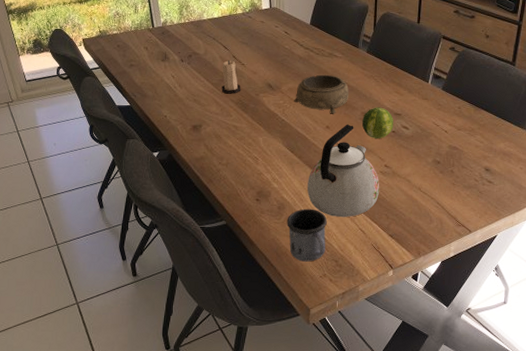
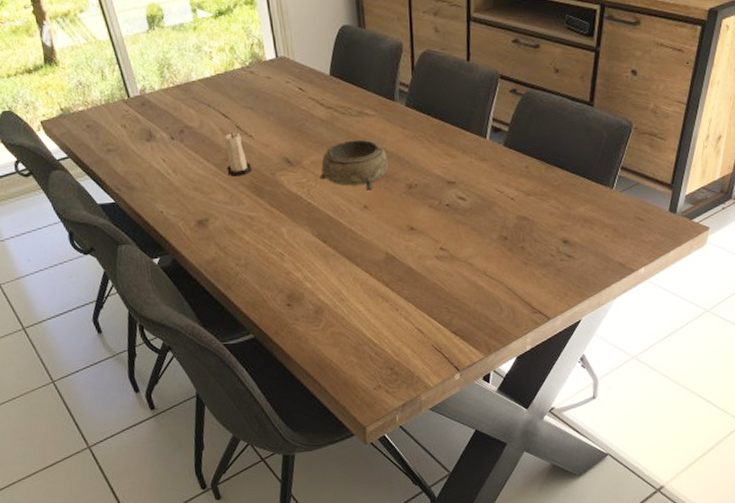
mug: present [287,208,327,262] -> none [327,309,377,373]
kettle: present [307,124,379,218] -> none [347,201,436,317]
fruit: present [362,107,394,139] -> none [408,175,447,217]

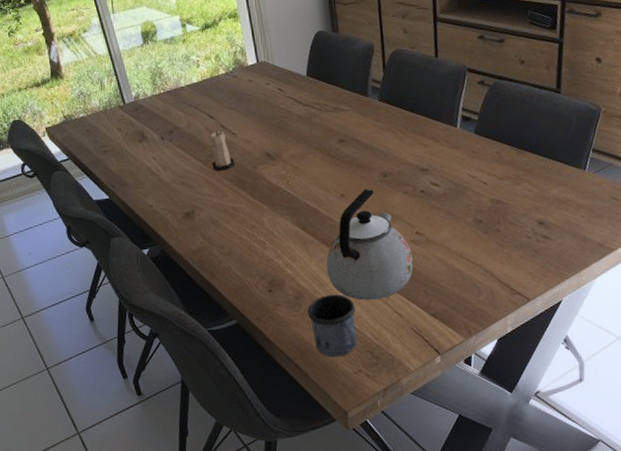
decorative bowl: present [320,139,389,190] -> none [298,132,363,180]
mug: none [327,309,377,373] -> present [307,294,357,358]
kettle: none [347,201,436,317] -> present [326,189,413,301]

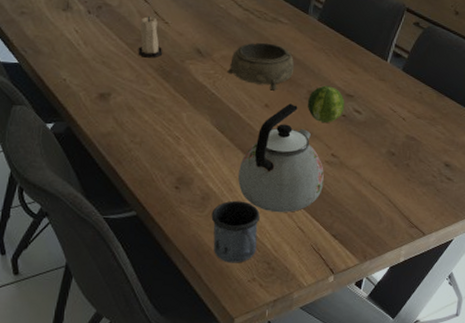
decorative bowl: none [298,132,363,180] -> present [227,42,295,91]
fruit: none [382,164,421,203] -> present [308,85,345,124]

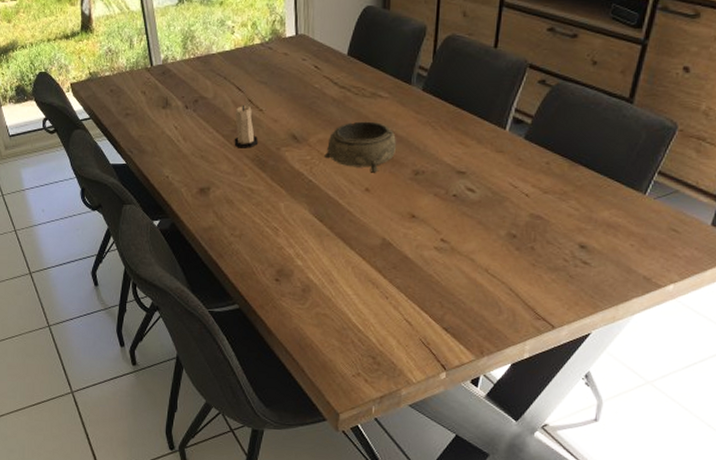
mug: present [211,200,260,263] -> none [312,292,363,357]
kettle: present [238,103,324,213] -> none [339,186,433,305]
fruit: present [308,85,345,124] -> none [413,163,456,206]

